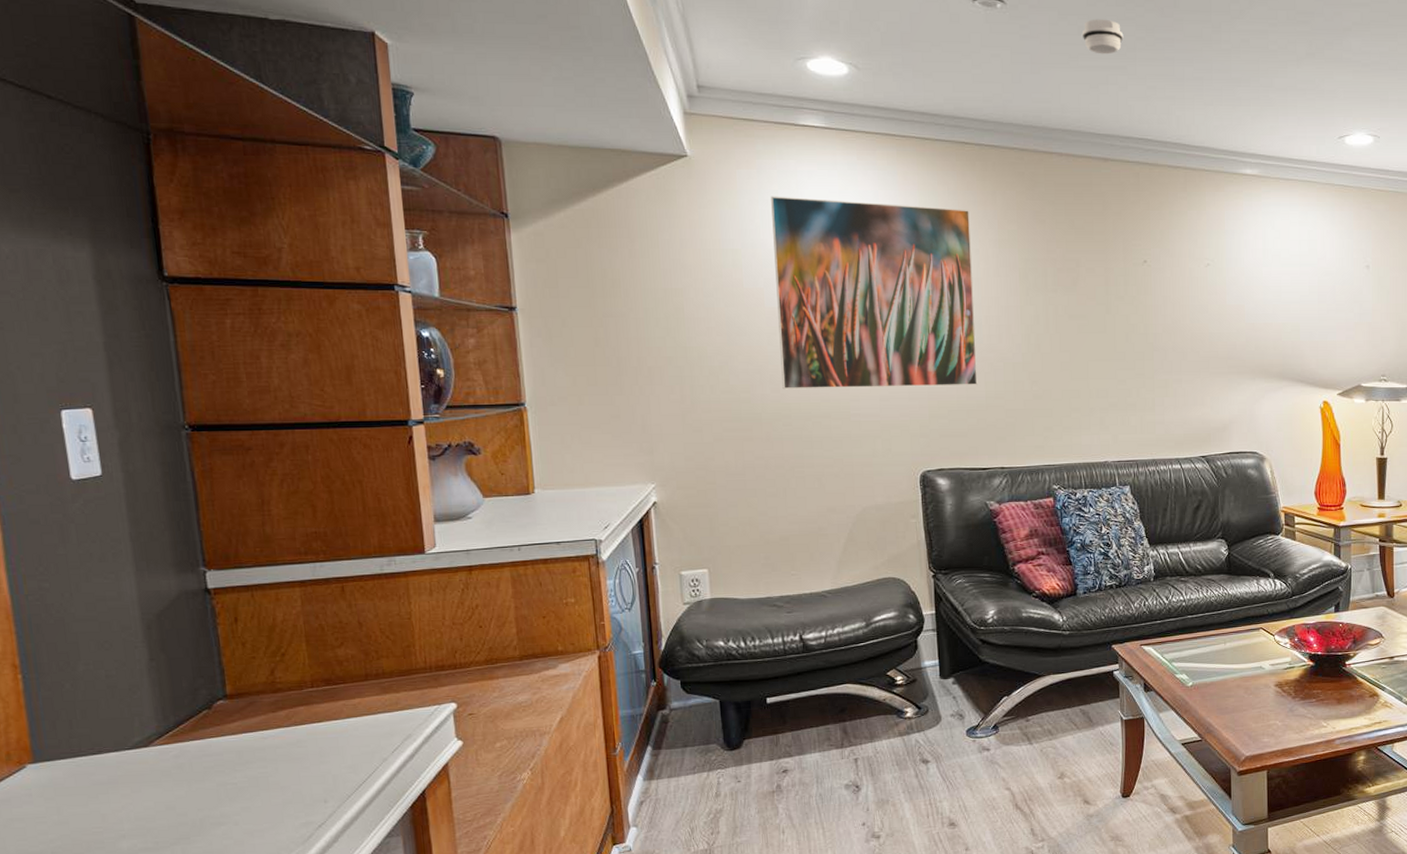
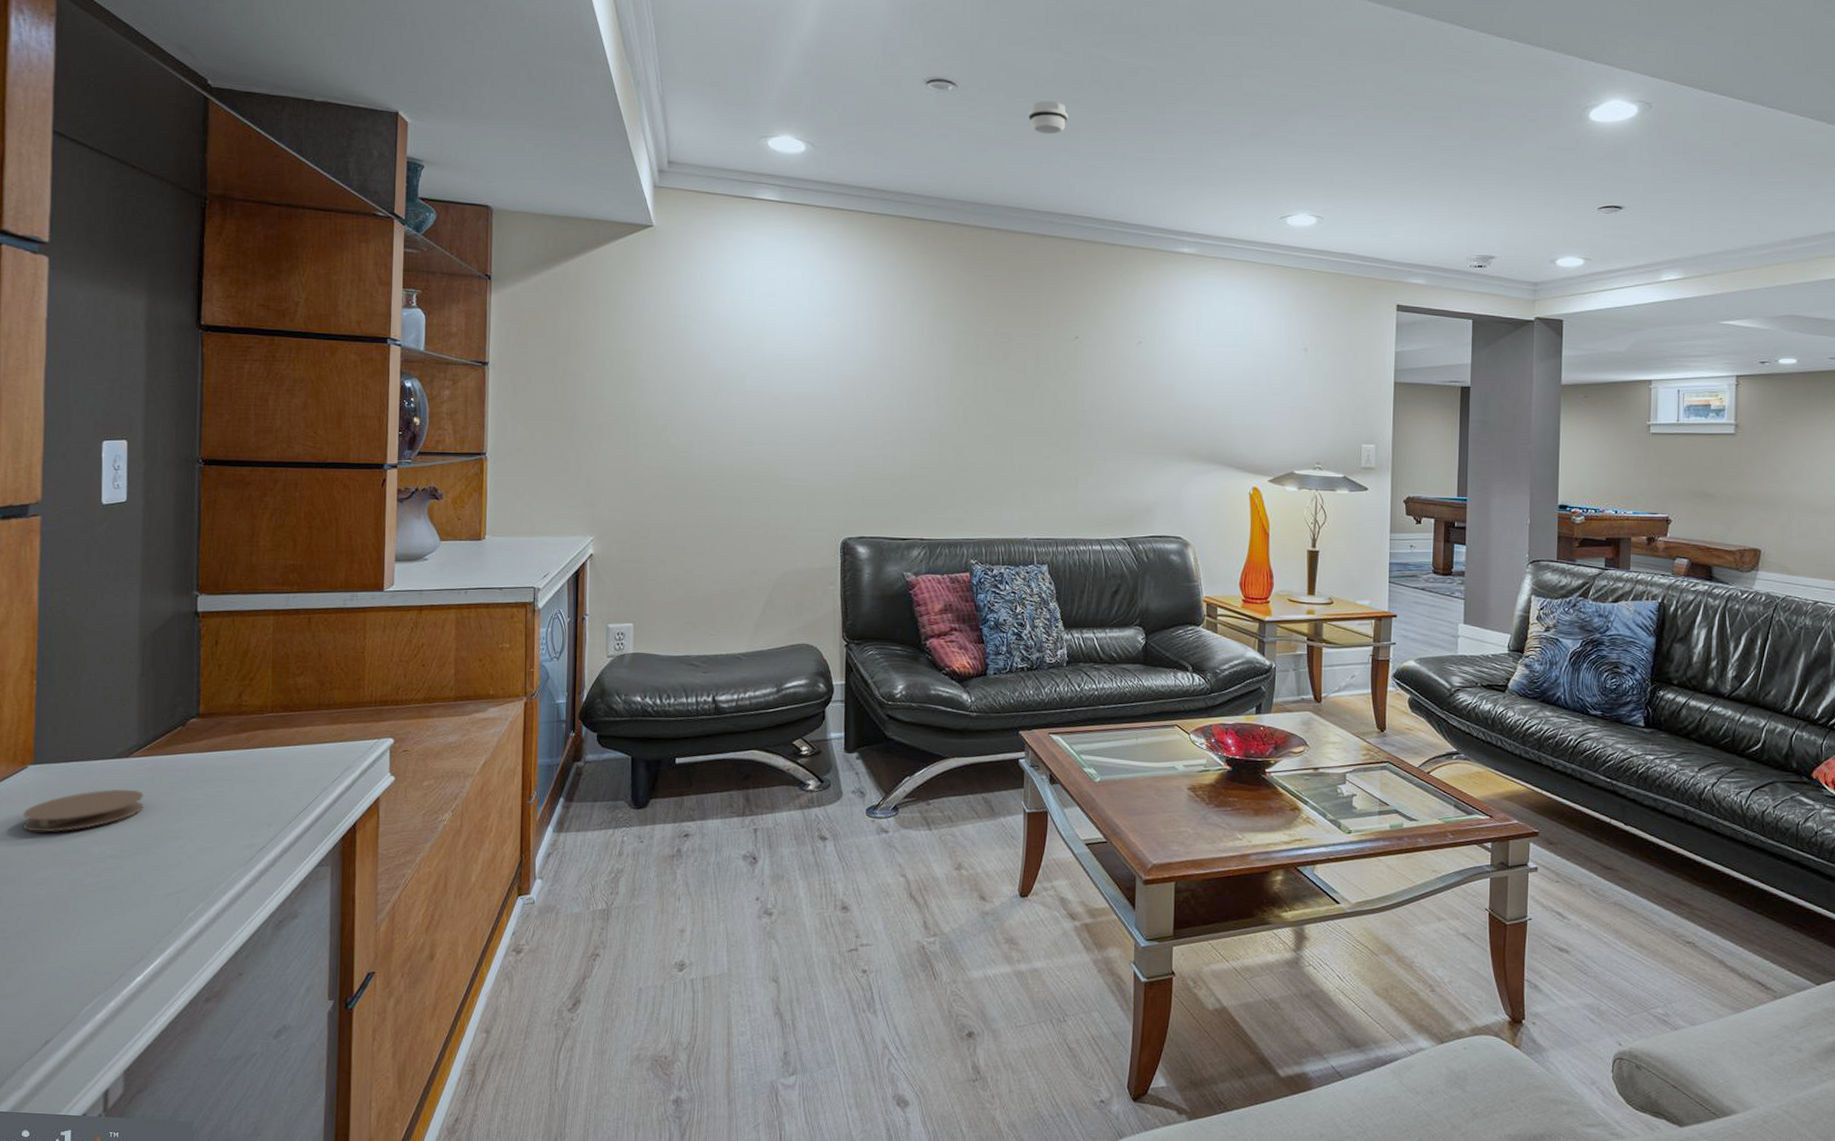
coaster: none [28,779,175,833] -> present [22,789,144,833]
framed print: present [771,196,978,390] -> none [719,265,909,455]

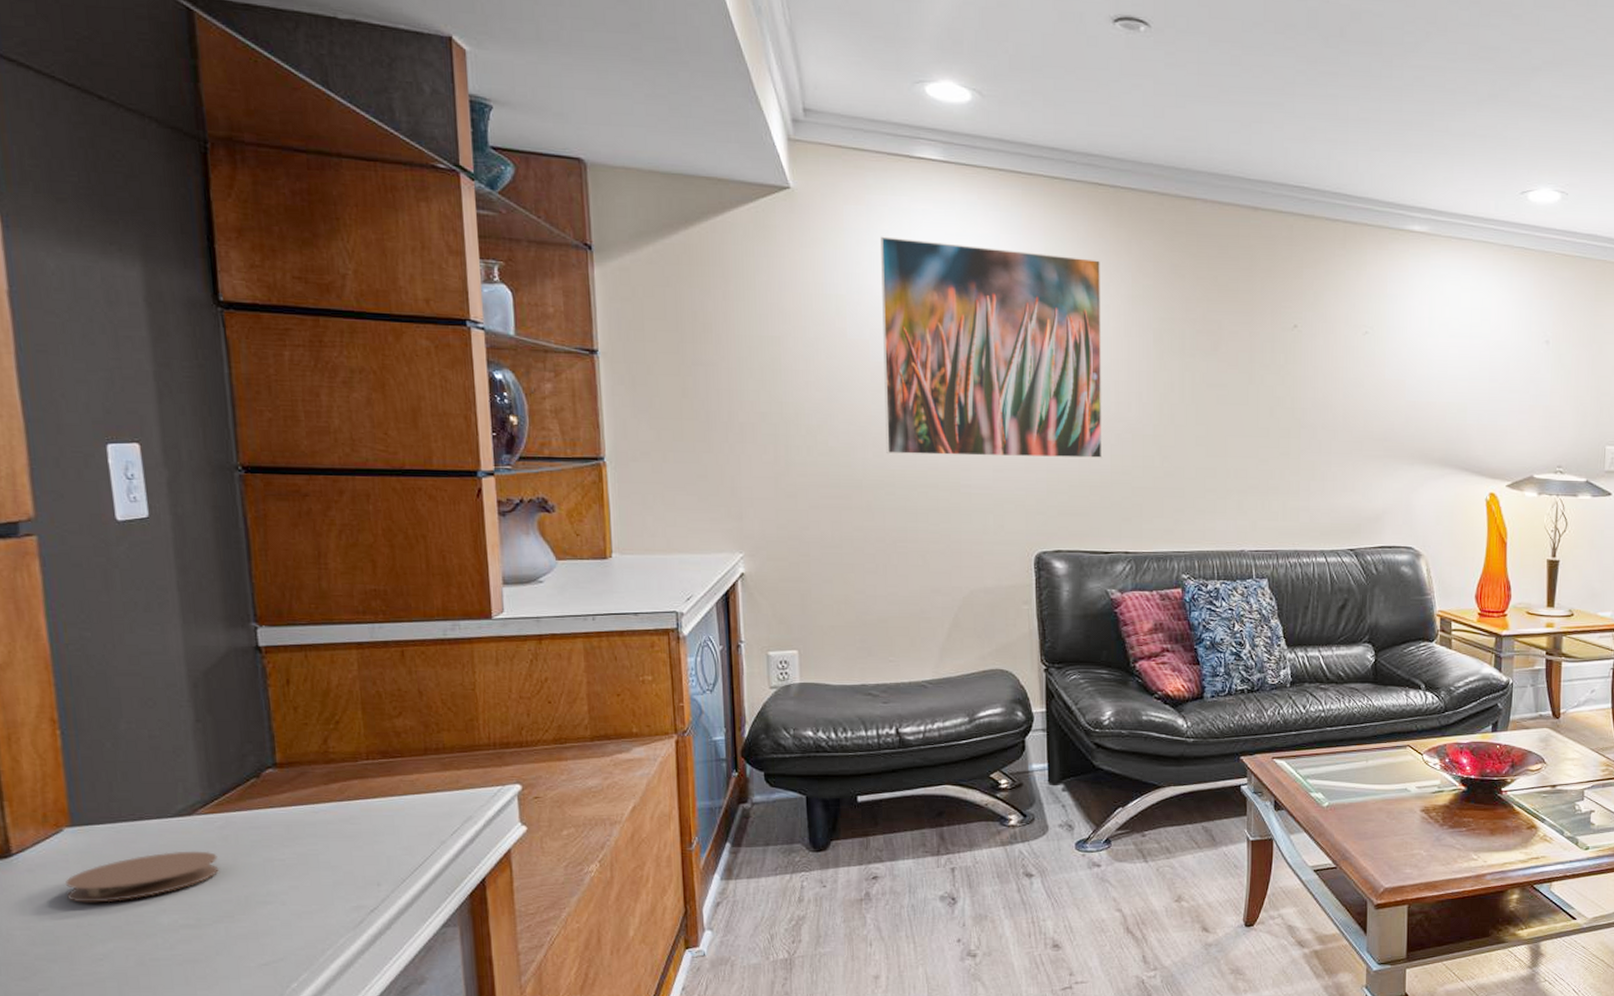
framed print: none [719,265,909,455] -> present [881,236,1102,459]
smoke detector: present [1028,100,1069,135] -> none [1234,47,1282,89]

